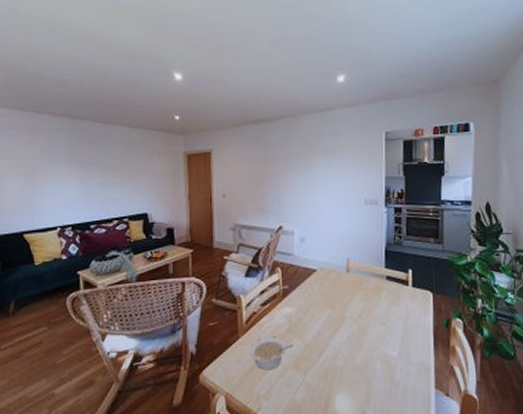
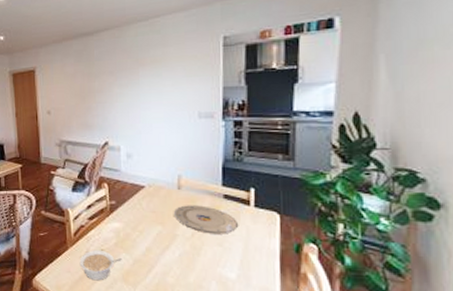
plate: none [342,287,398,314] -> present [173,205,238,234]

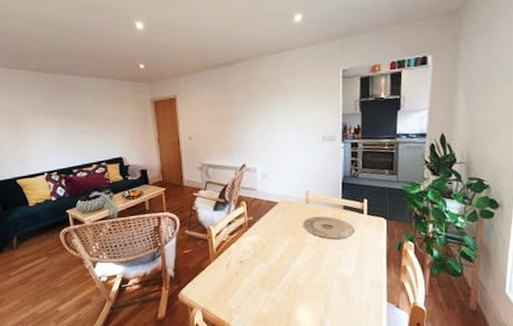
legume: present [79,249,122,281] -> none [221,261,259,289]

